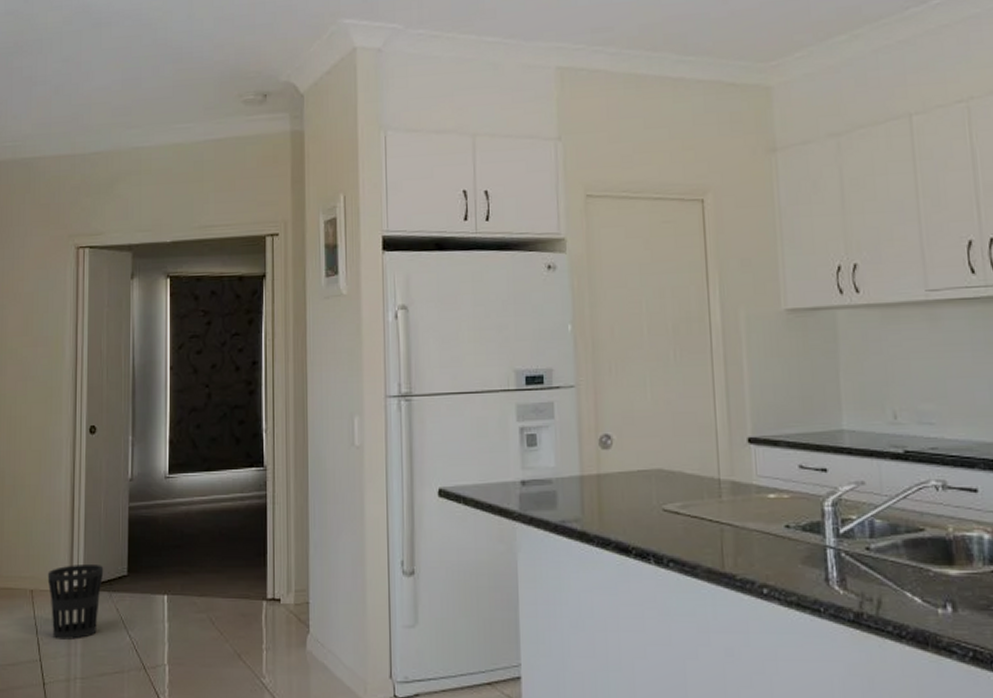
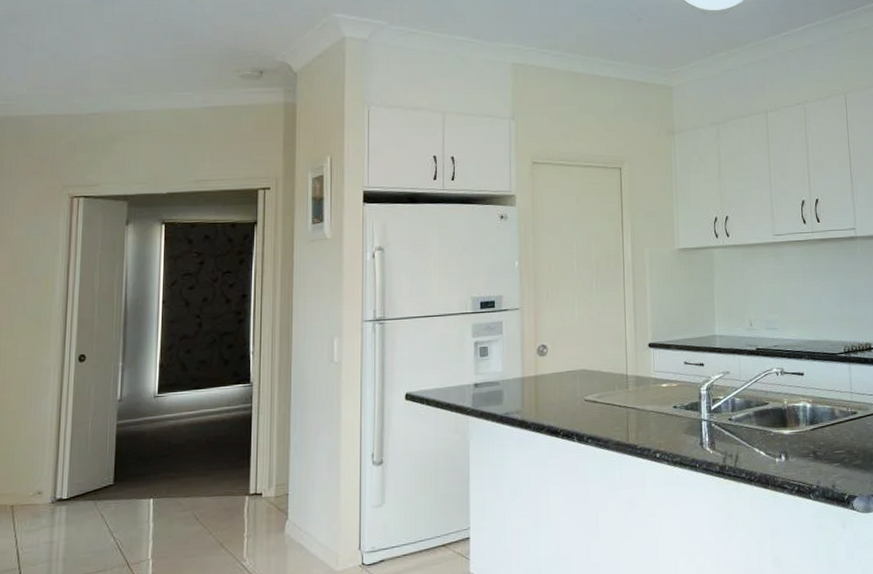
wastebasket: present [47,563,104,640] -> none [29,477,90,548]

